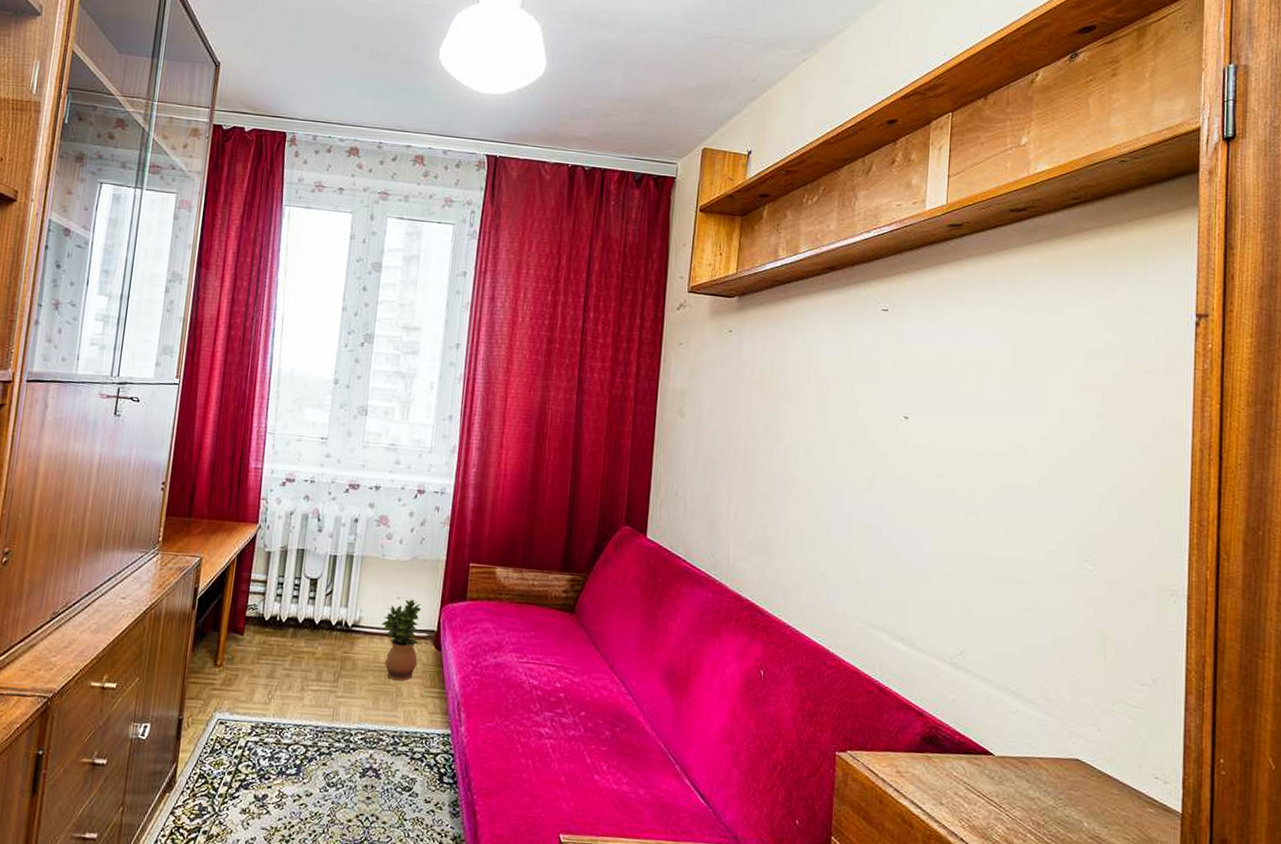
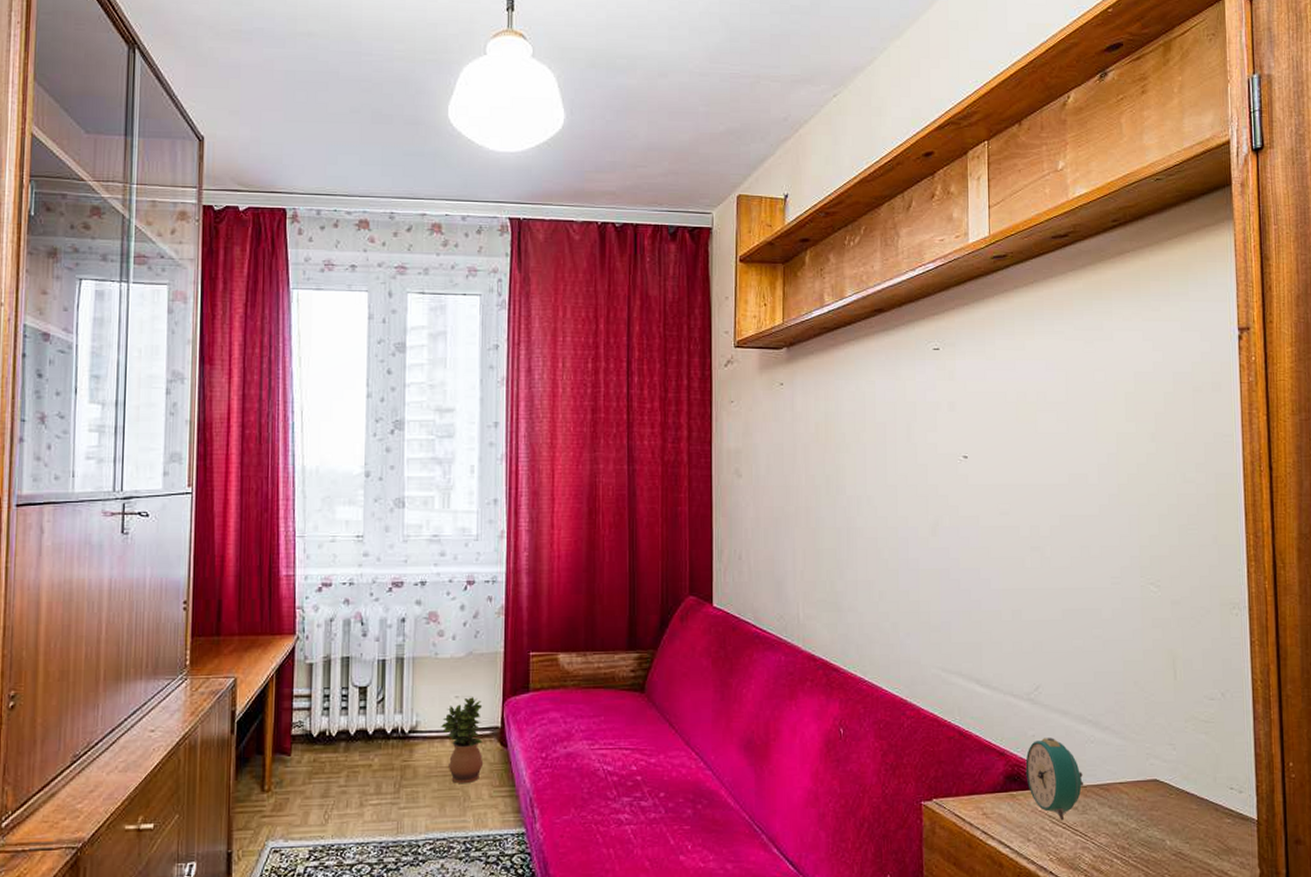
alarm clock: none [943,703,1003,789] -> present [1025,738,1084,821]

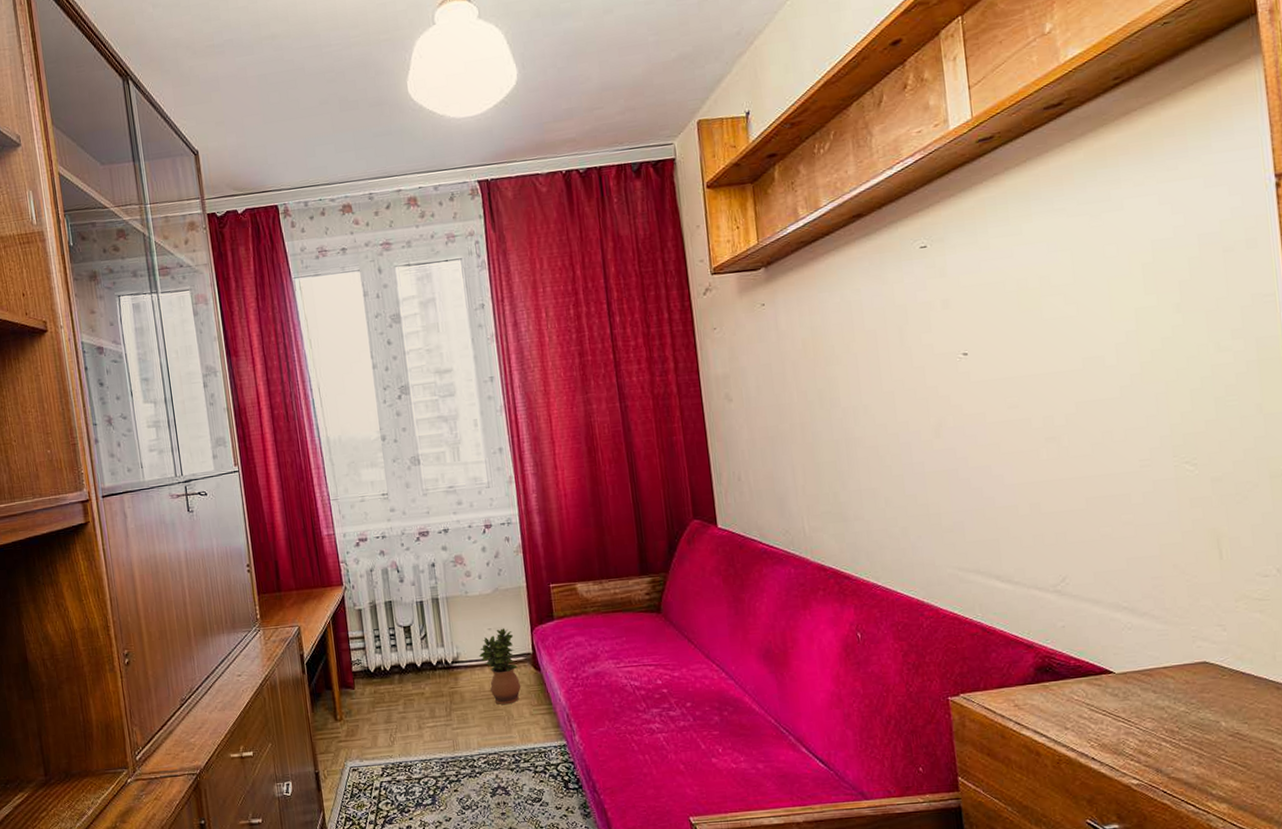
alarm clock: present [1025,738,1084,821] -> none [1056,627,1124,708]

